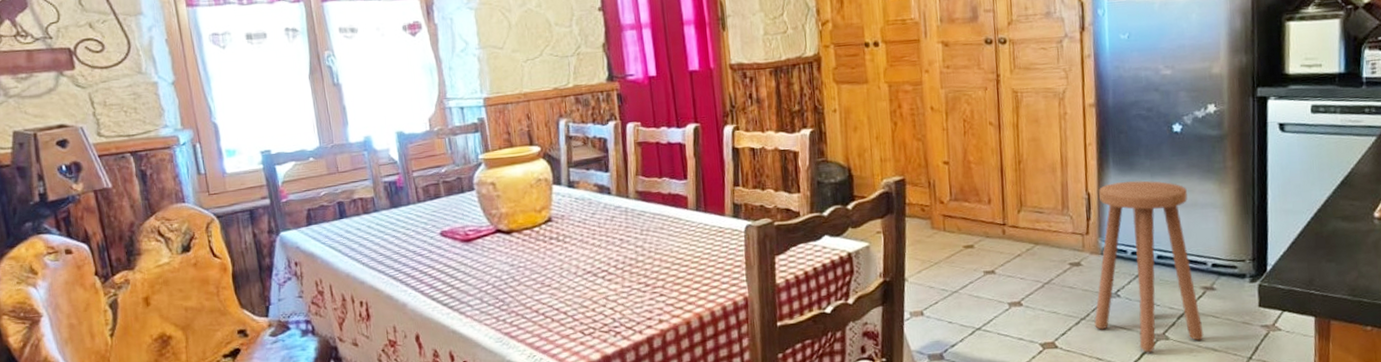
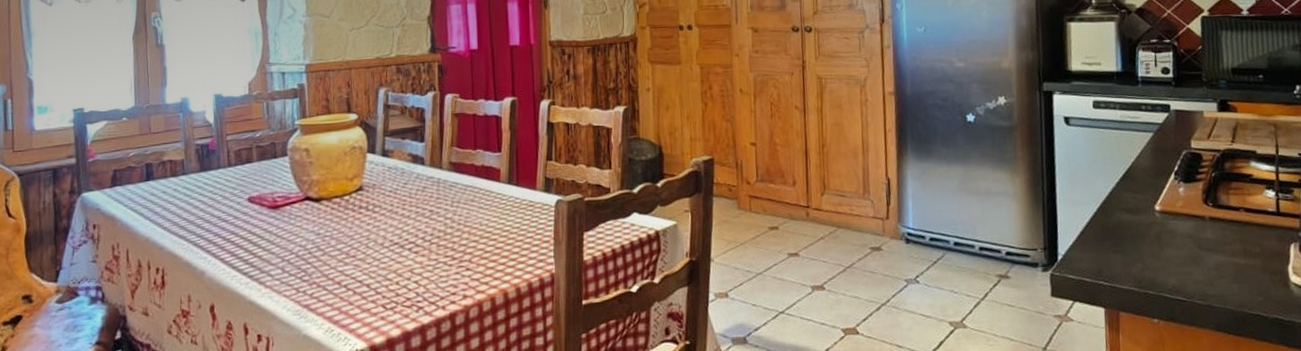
stool: present [1094,180,1204,353] -> none [894,168,1000,341]

